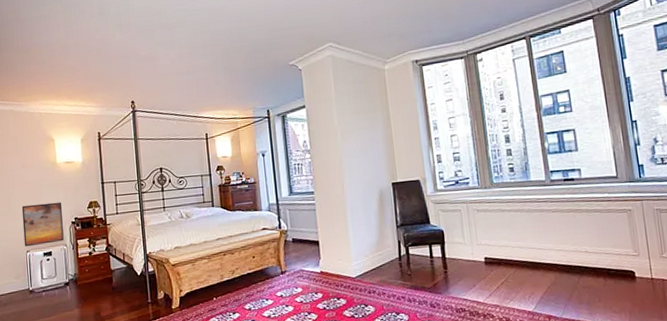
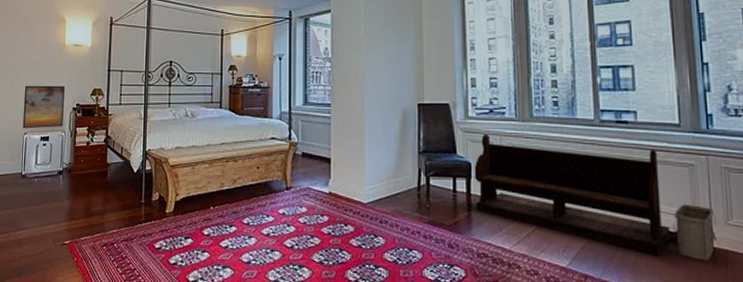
bench: none [446,201,617,292] -> present [474,133,671,256]
basket: none [618,244,655,291] -> present [673,203,718,262]

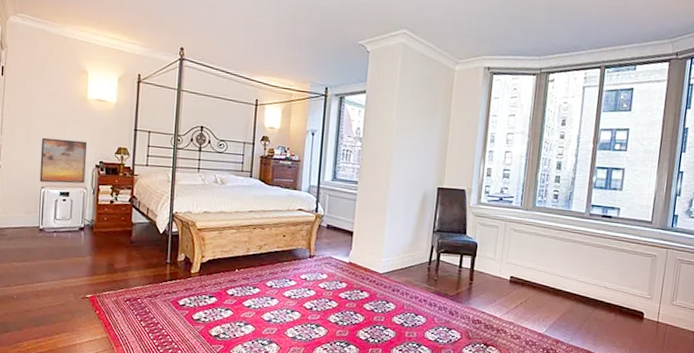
bench: present [474,133,671,256] -> none [477,218,630,327]
basket: present [673,203,718,262] -> none [631,286,664,333]

